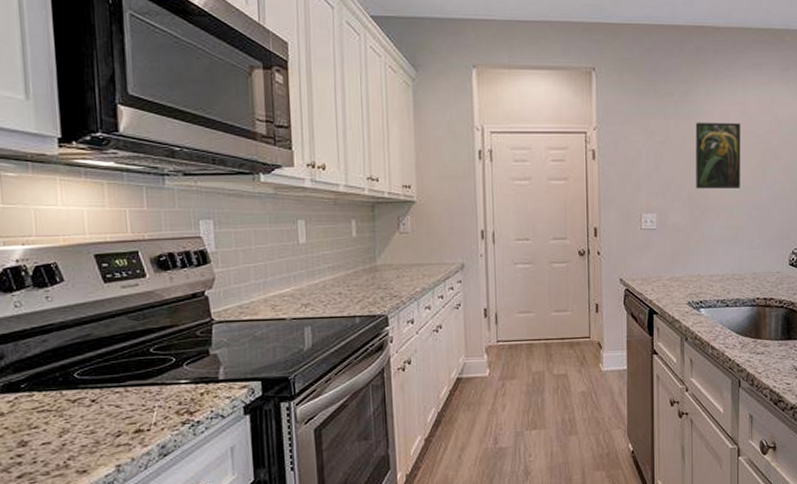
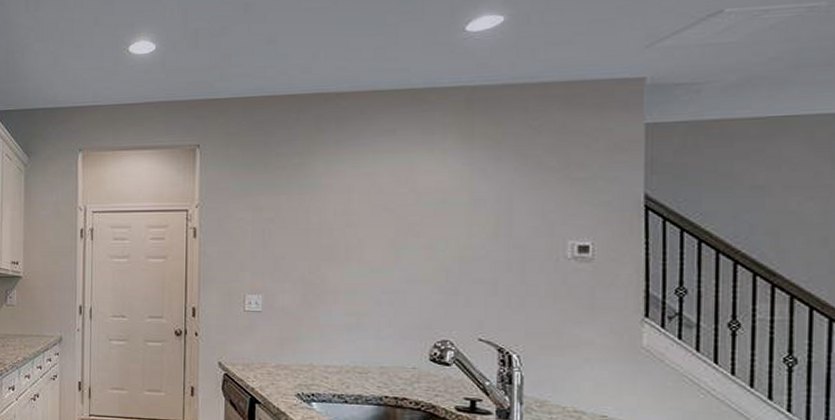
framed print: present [695,122,741,189] -> none [310,196,368,269]

